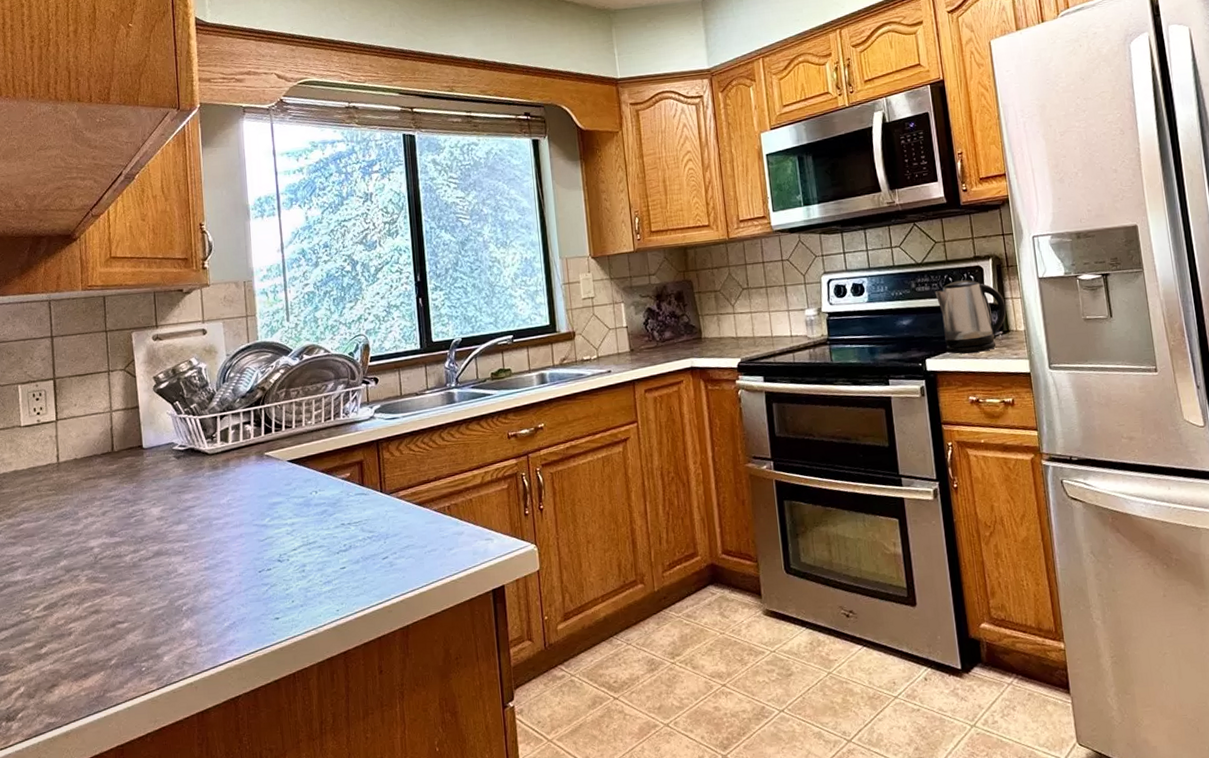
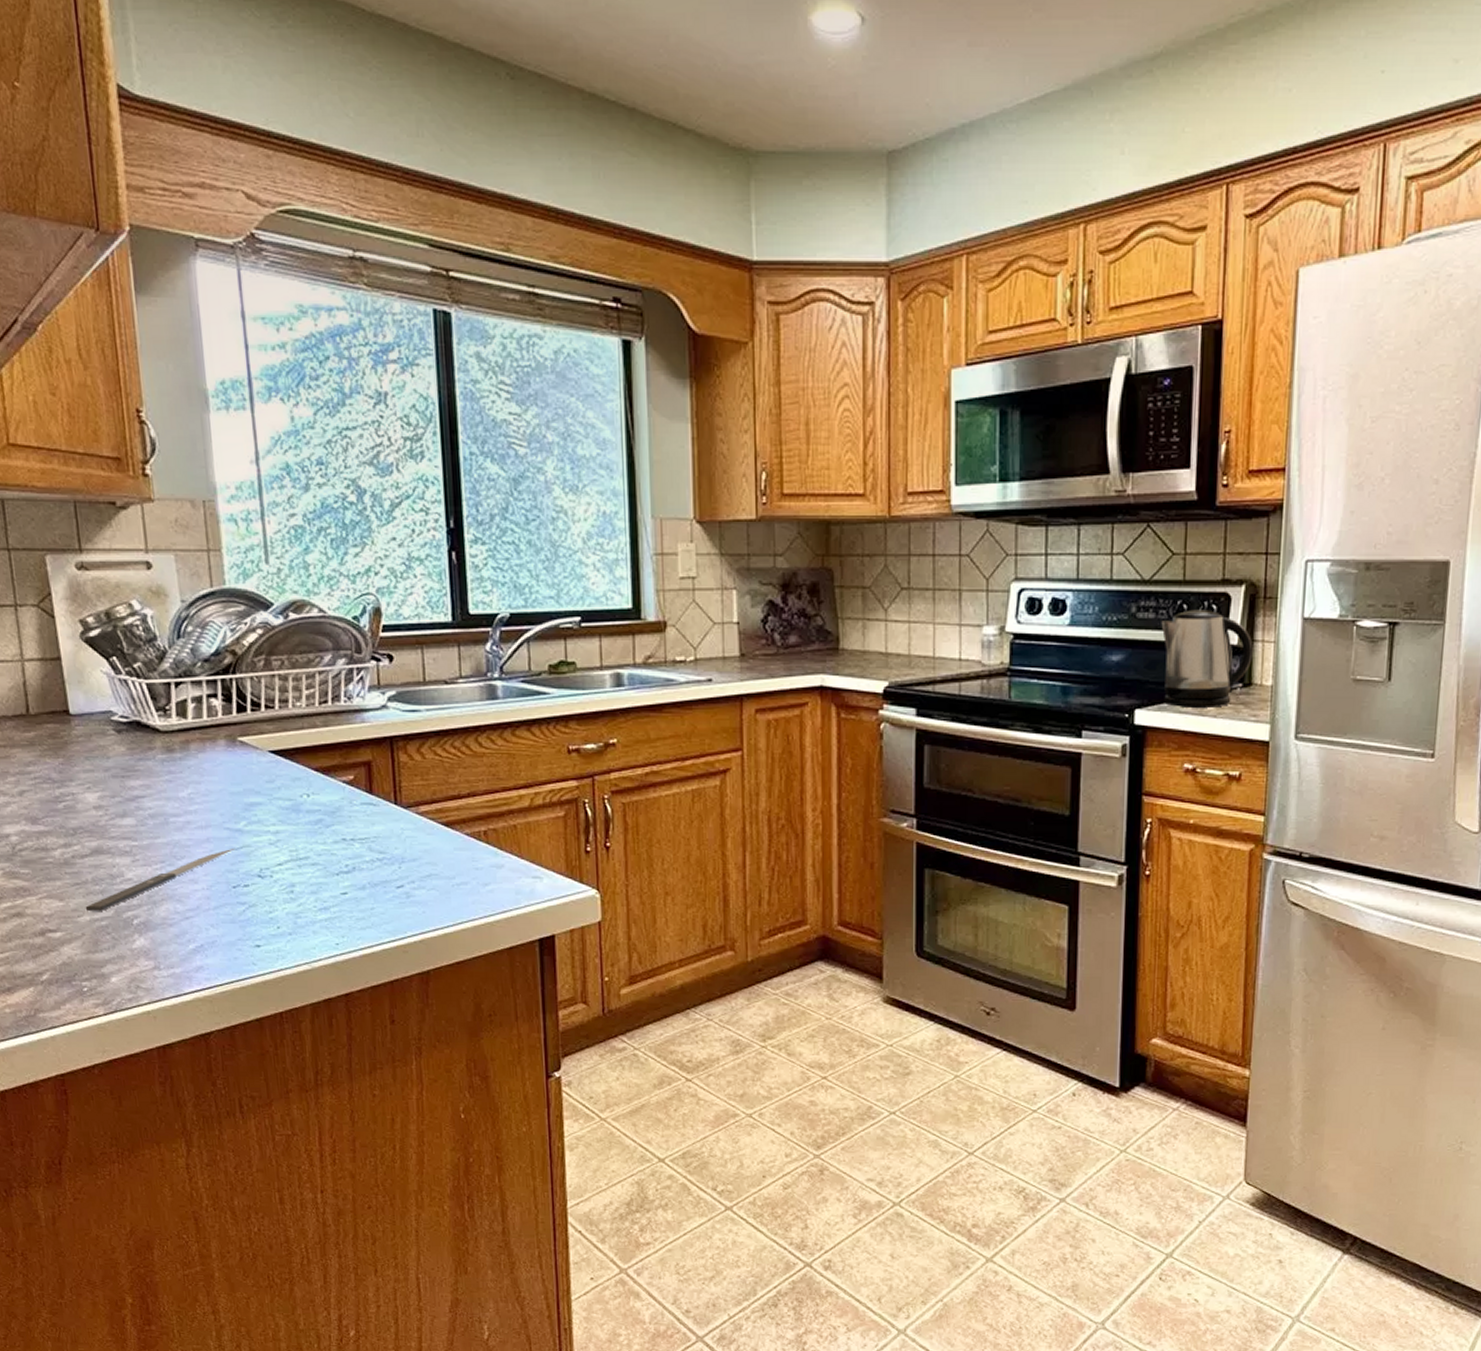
kitchen knife: none [147,541,262,604] -> present [85,849,236,912]

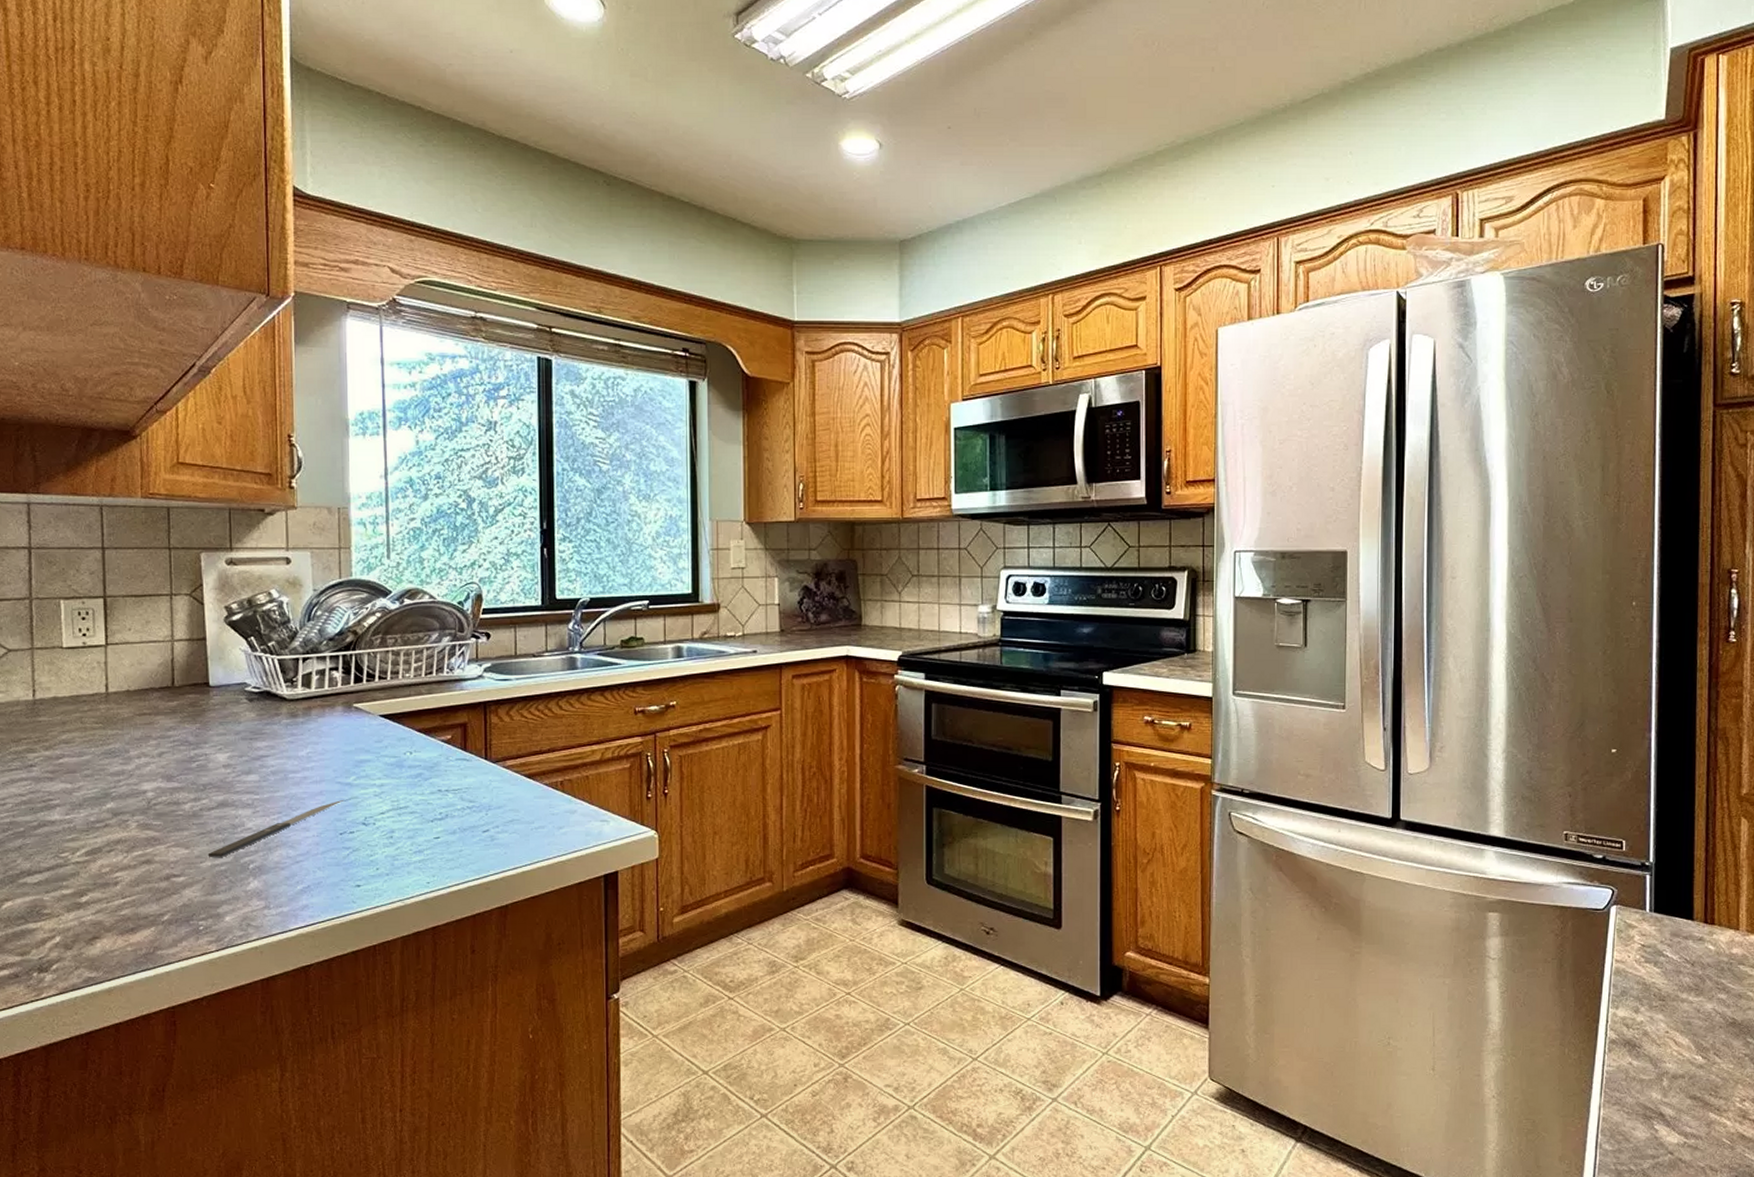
kettle: present [1161,609,1253,708] -> none [1122,591,1196,670]

